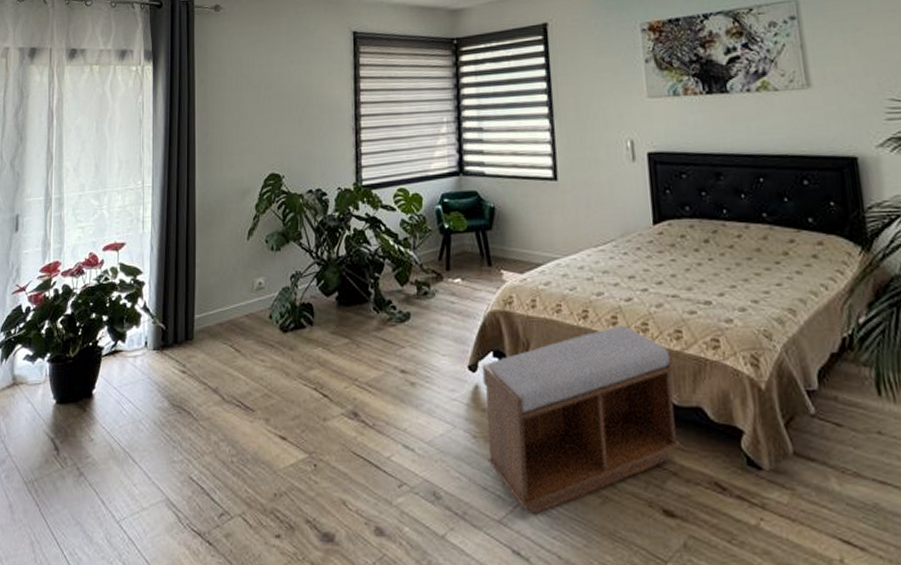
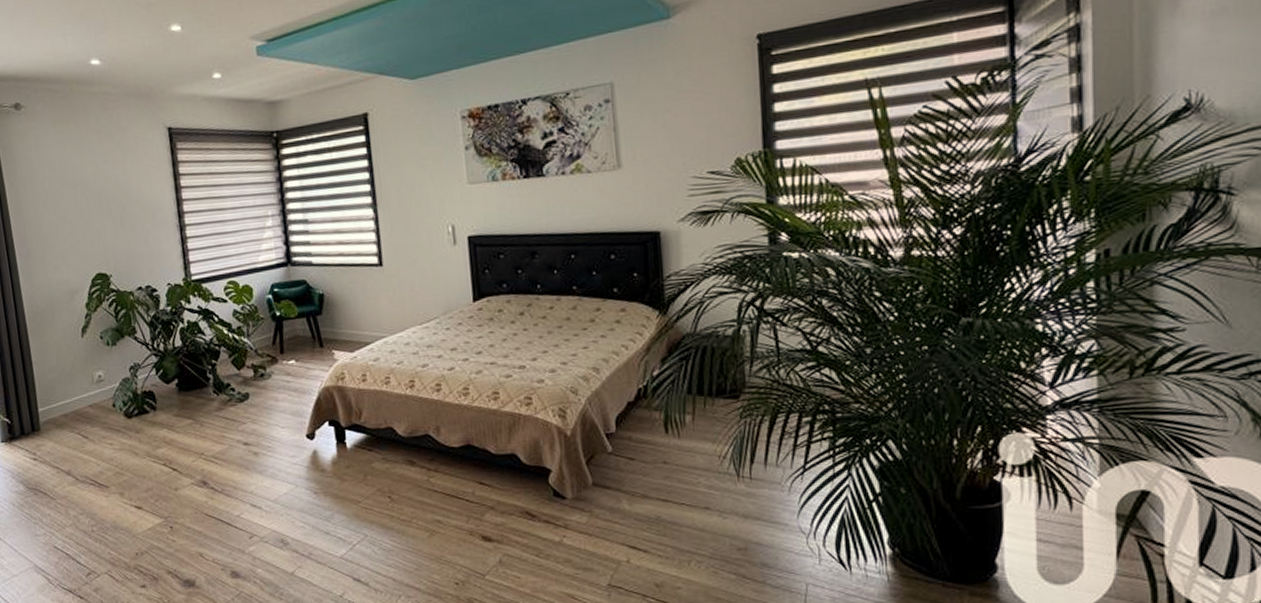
bench: present [482,325,680,514] -> none [319,391,497,549]

